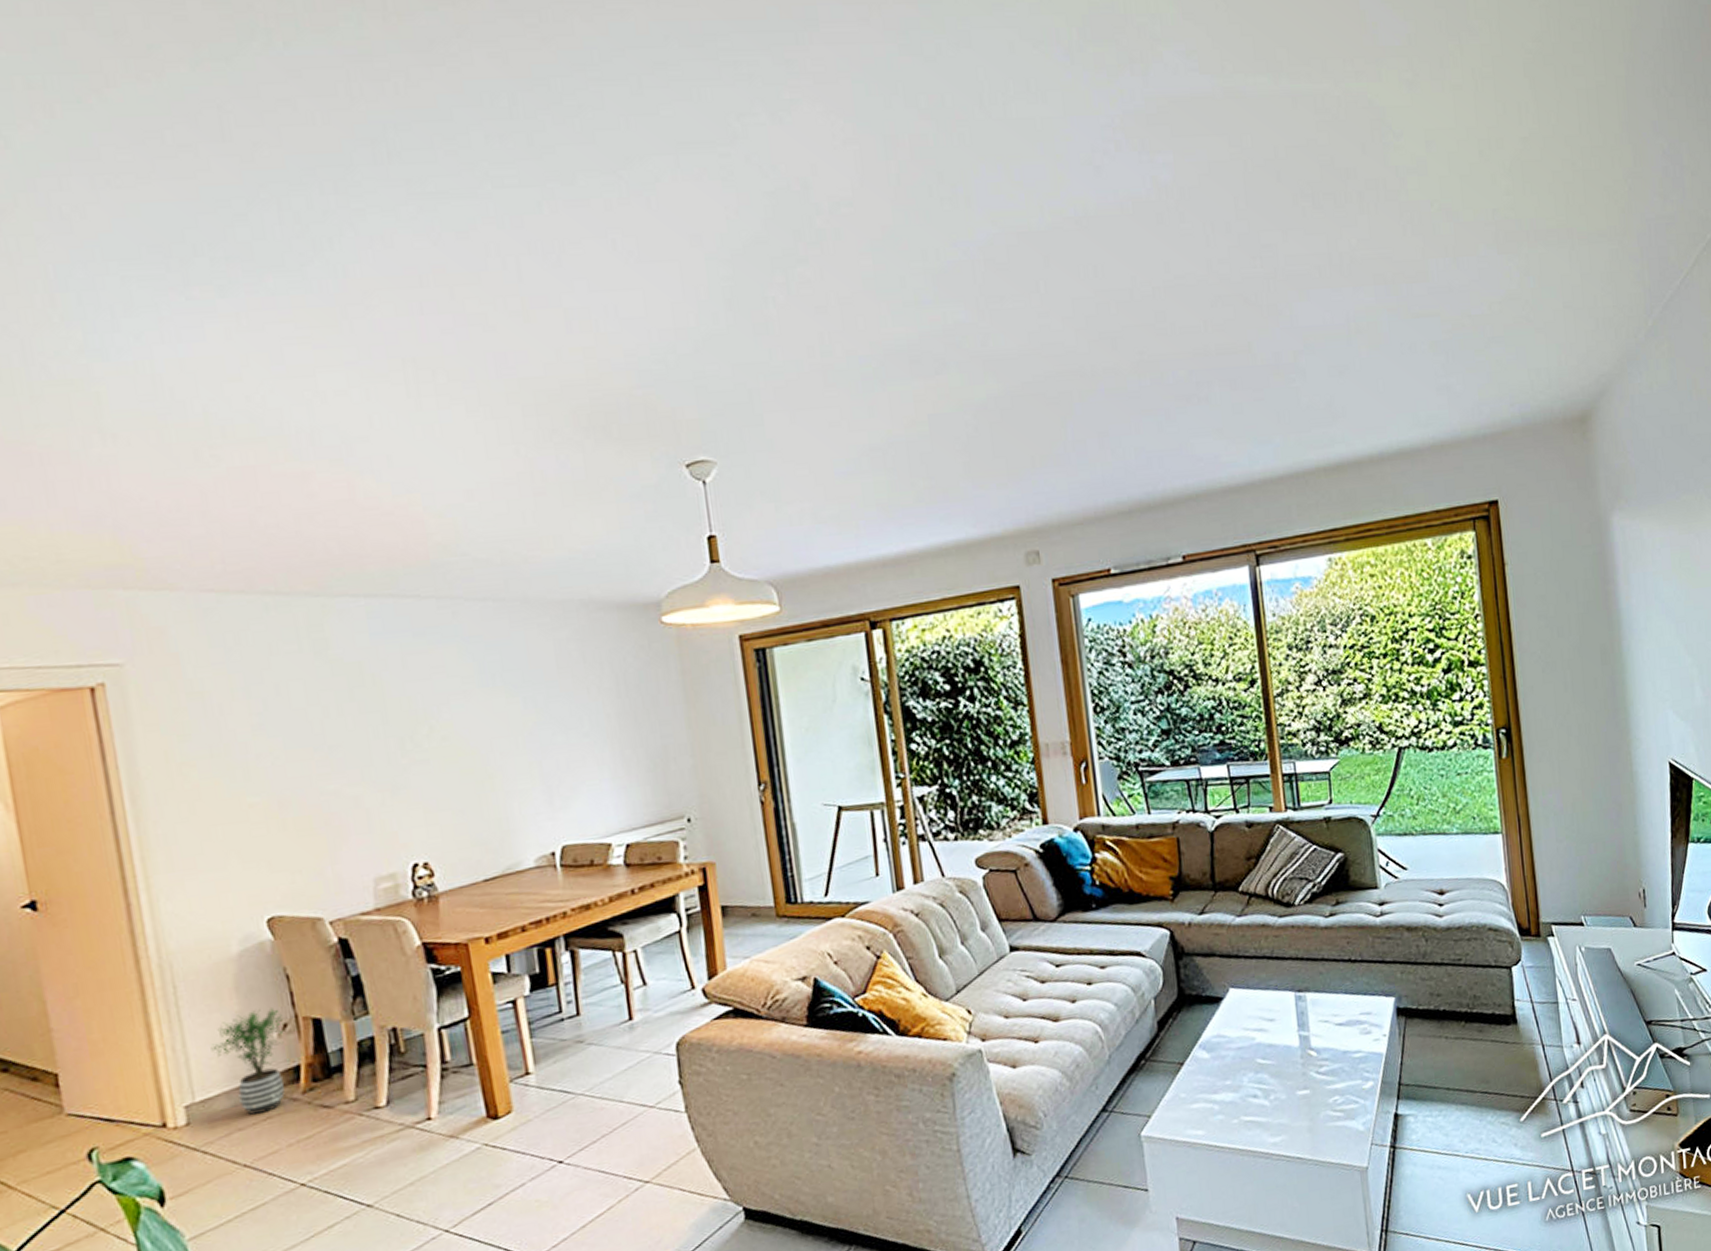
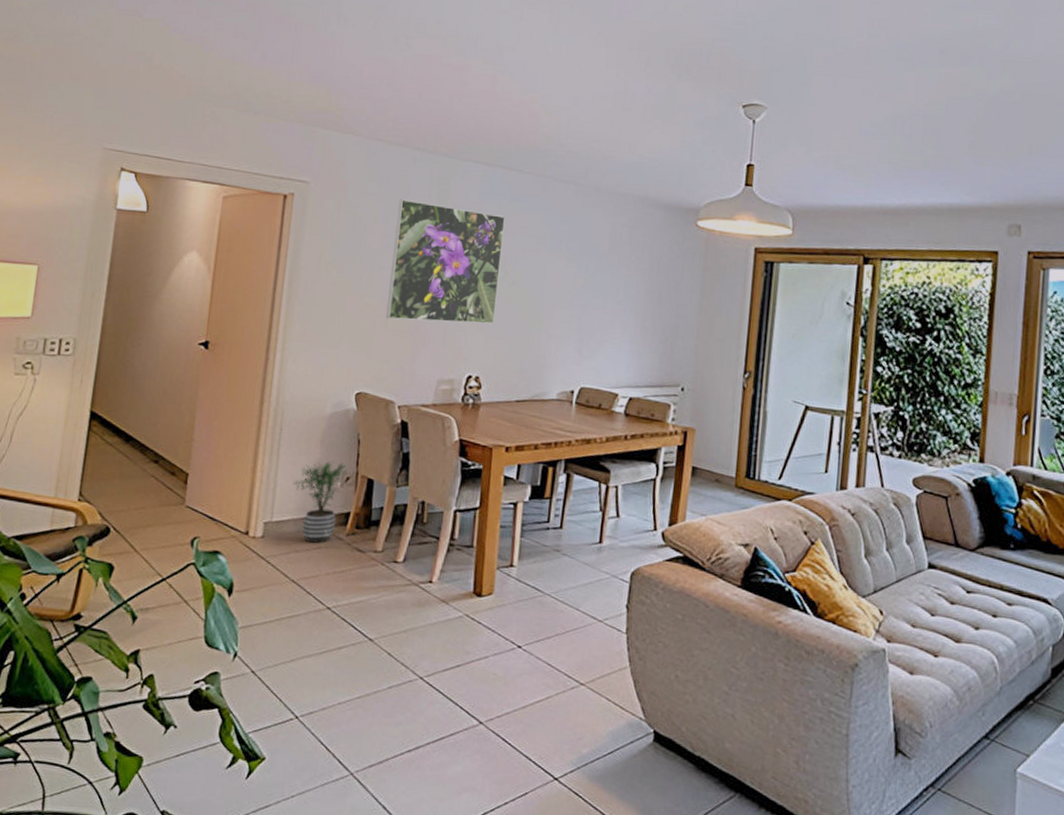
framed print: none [259,657,431,818] -> present [386,199,505,325]

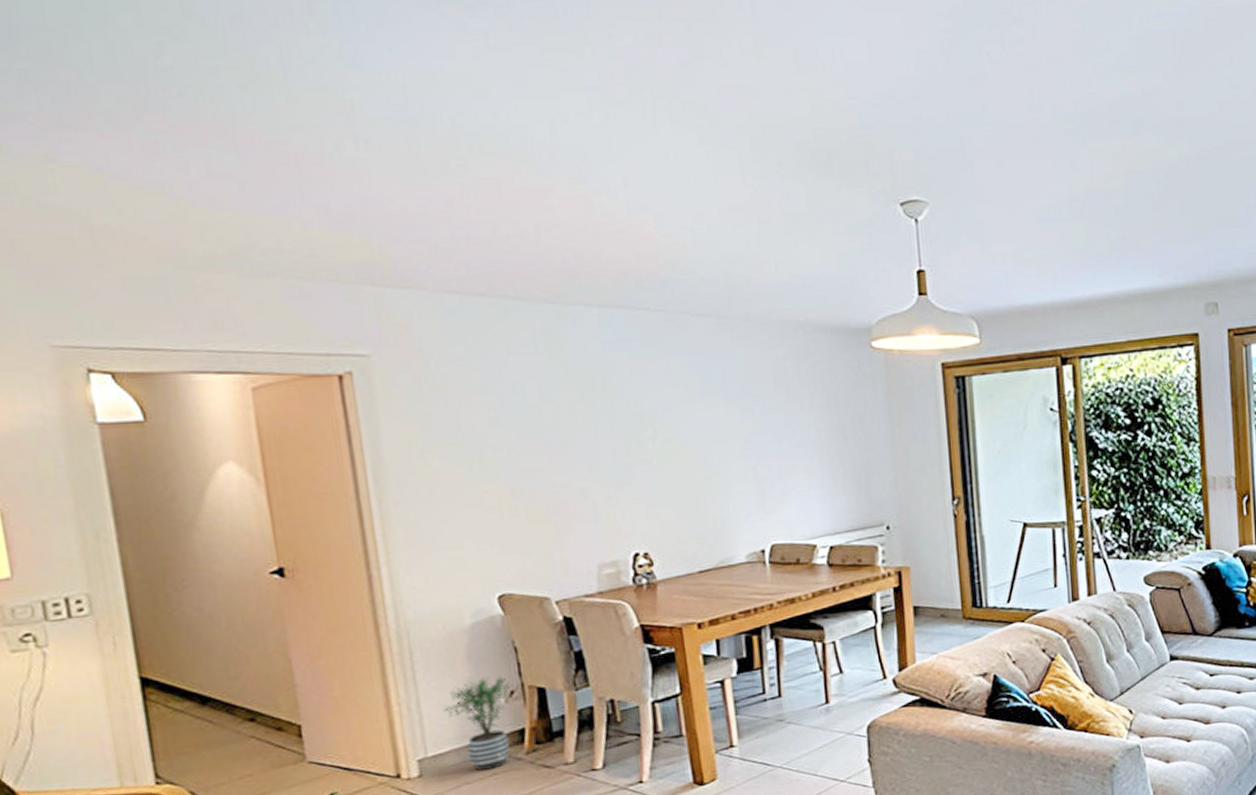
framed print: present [386,199,505,325] -> none [498,361,653,505]

